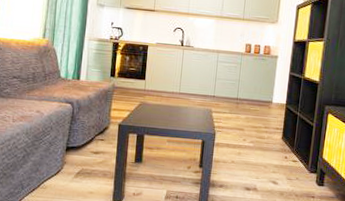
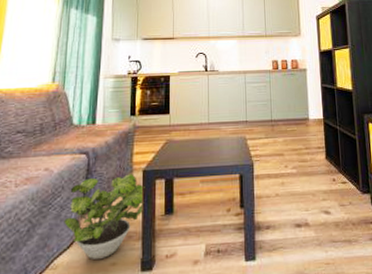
potted plant: none [52,123,120,187] -> present [64,174,145,259]

